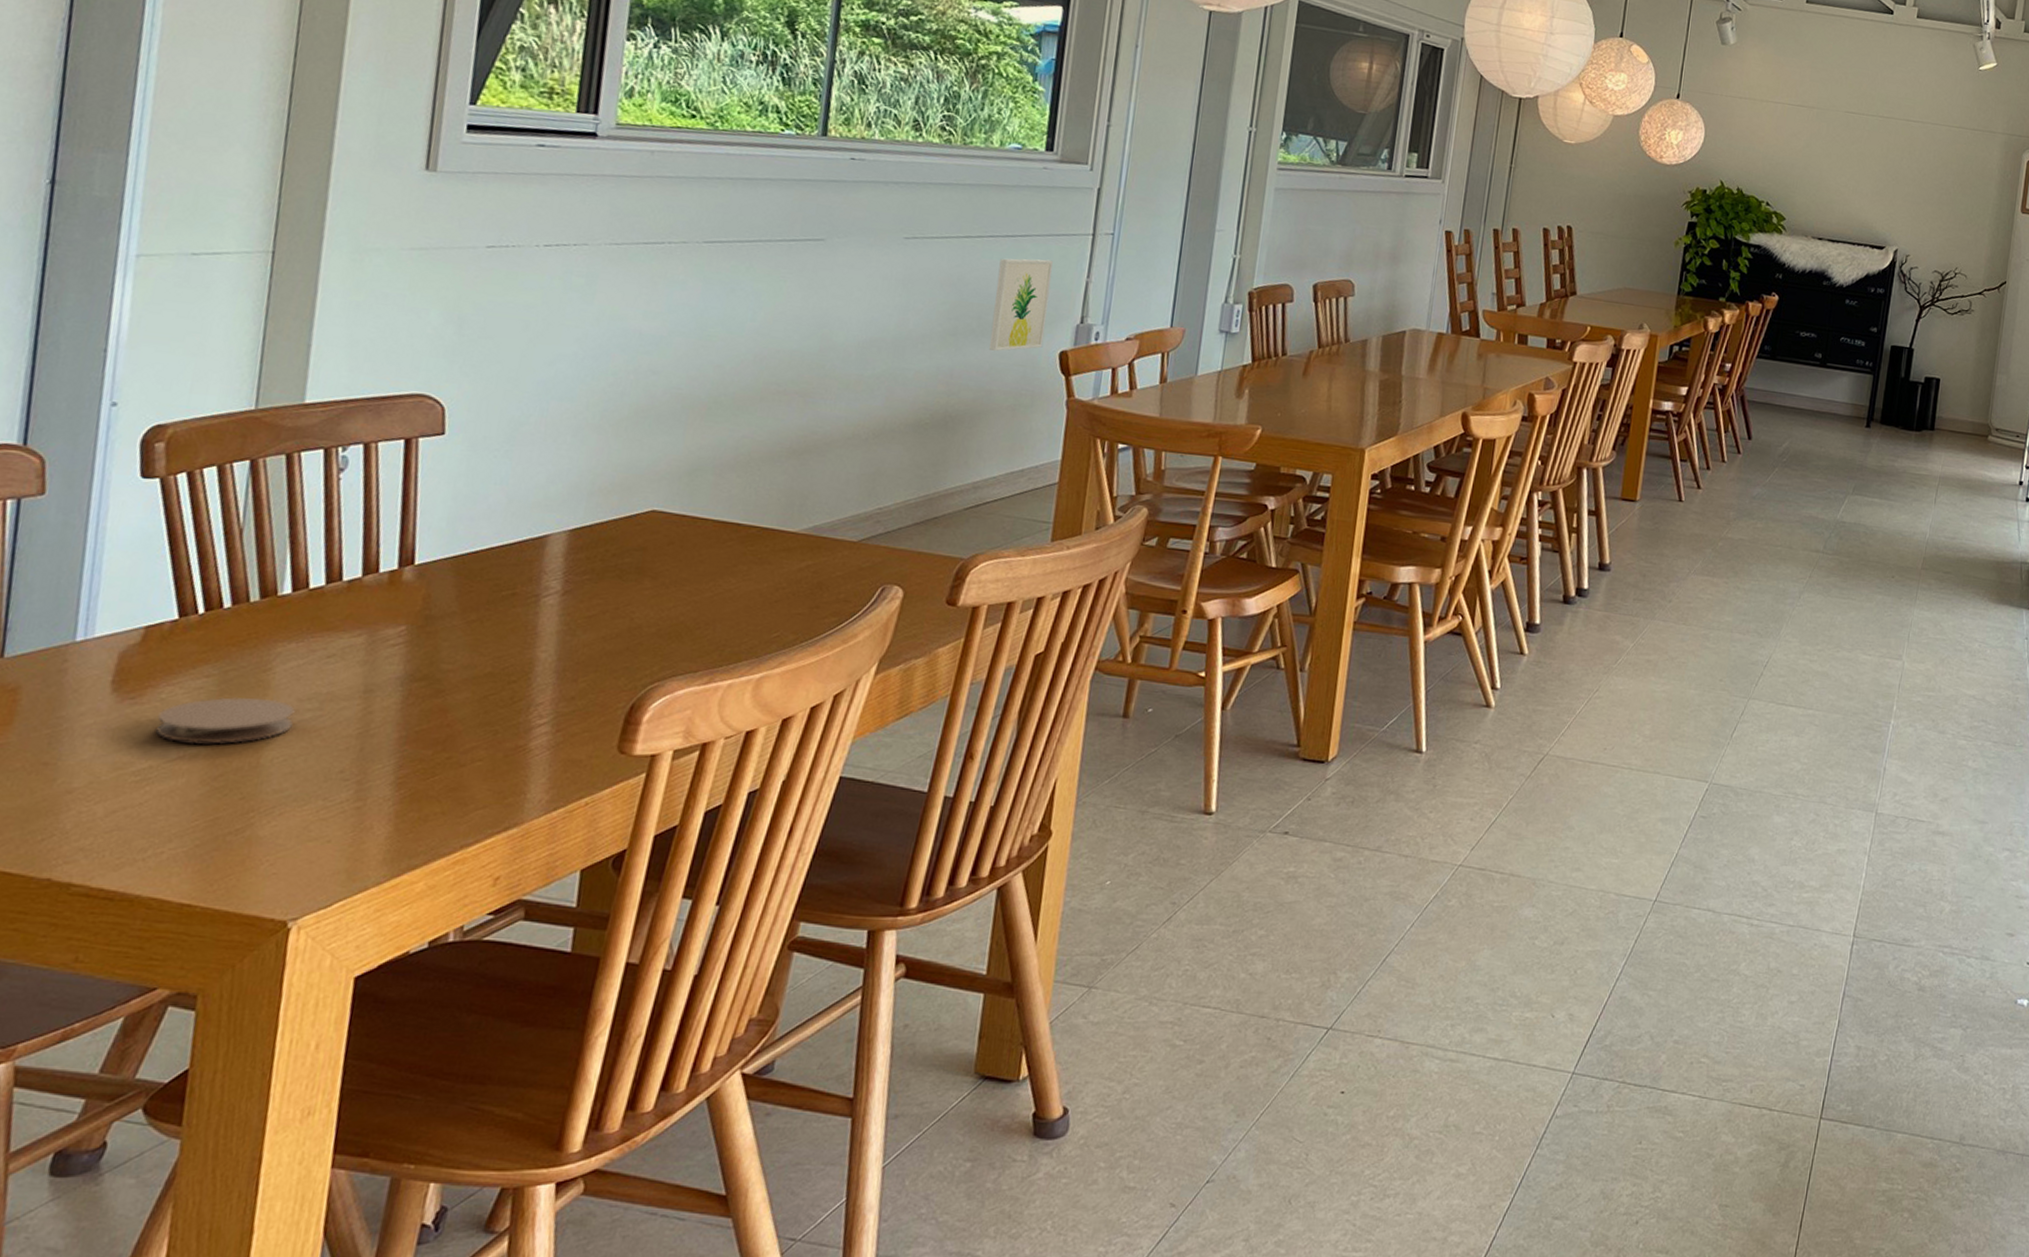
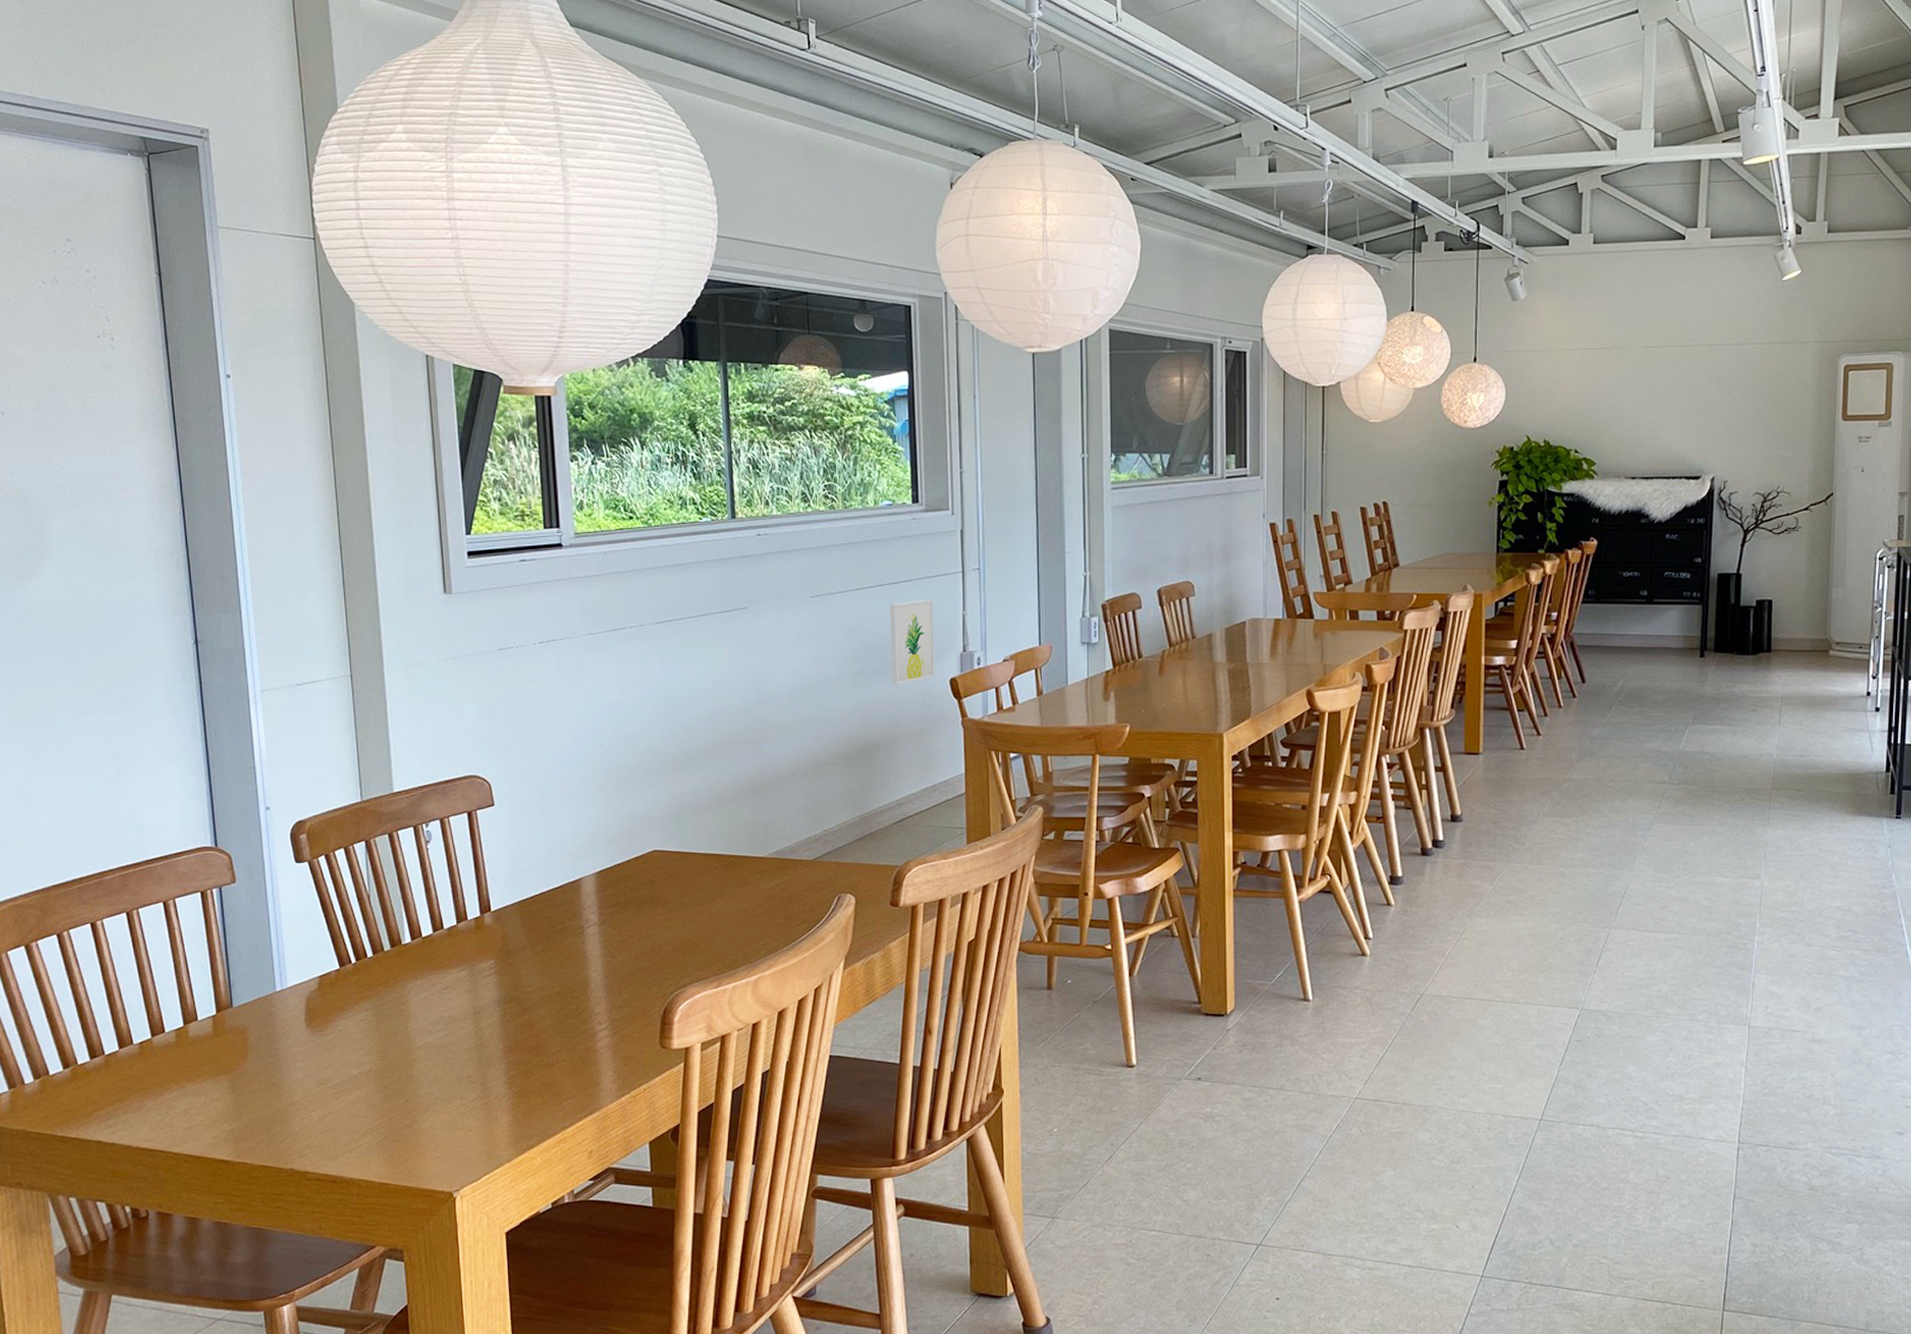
coaster: present [156,697,295,745] -> none [339,1024,429,1063]

